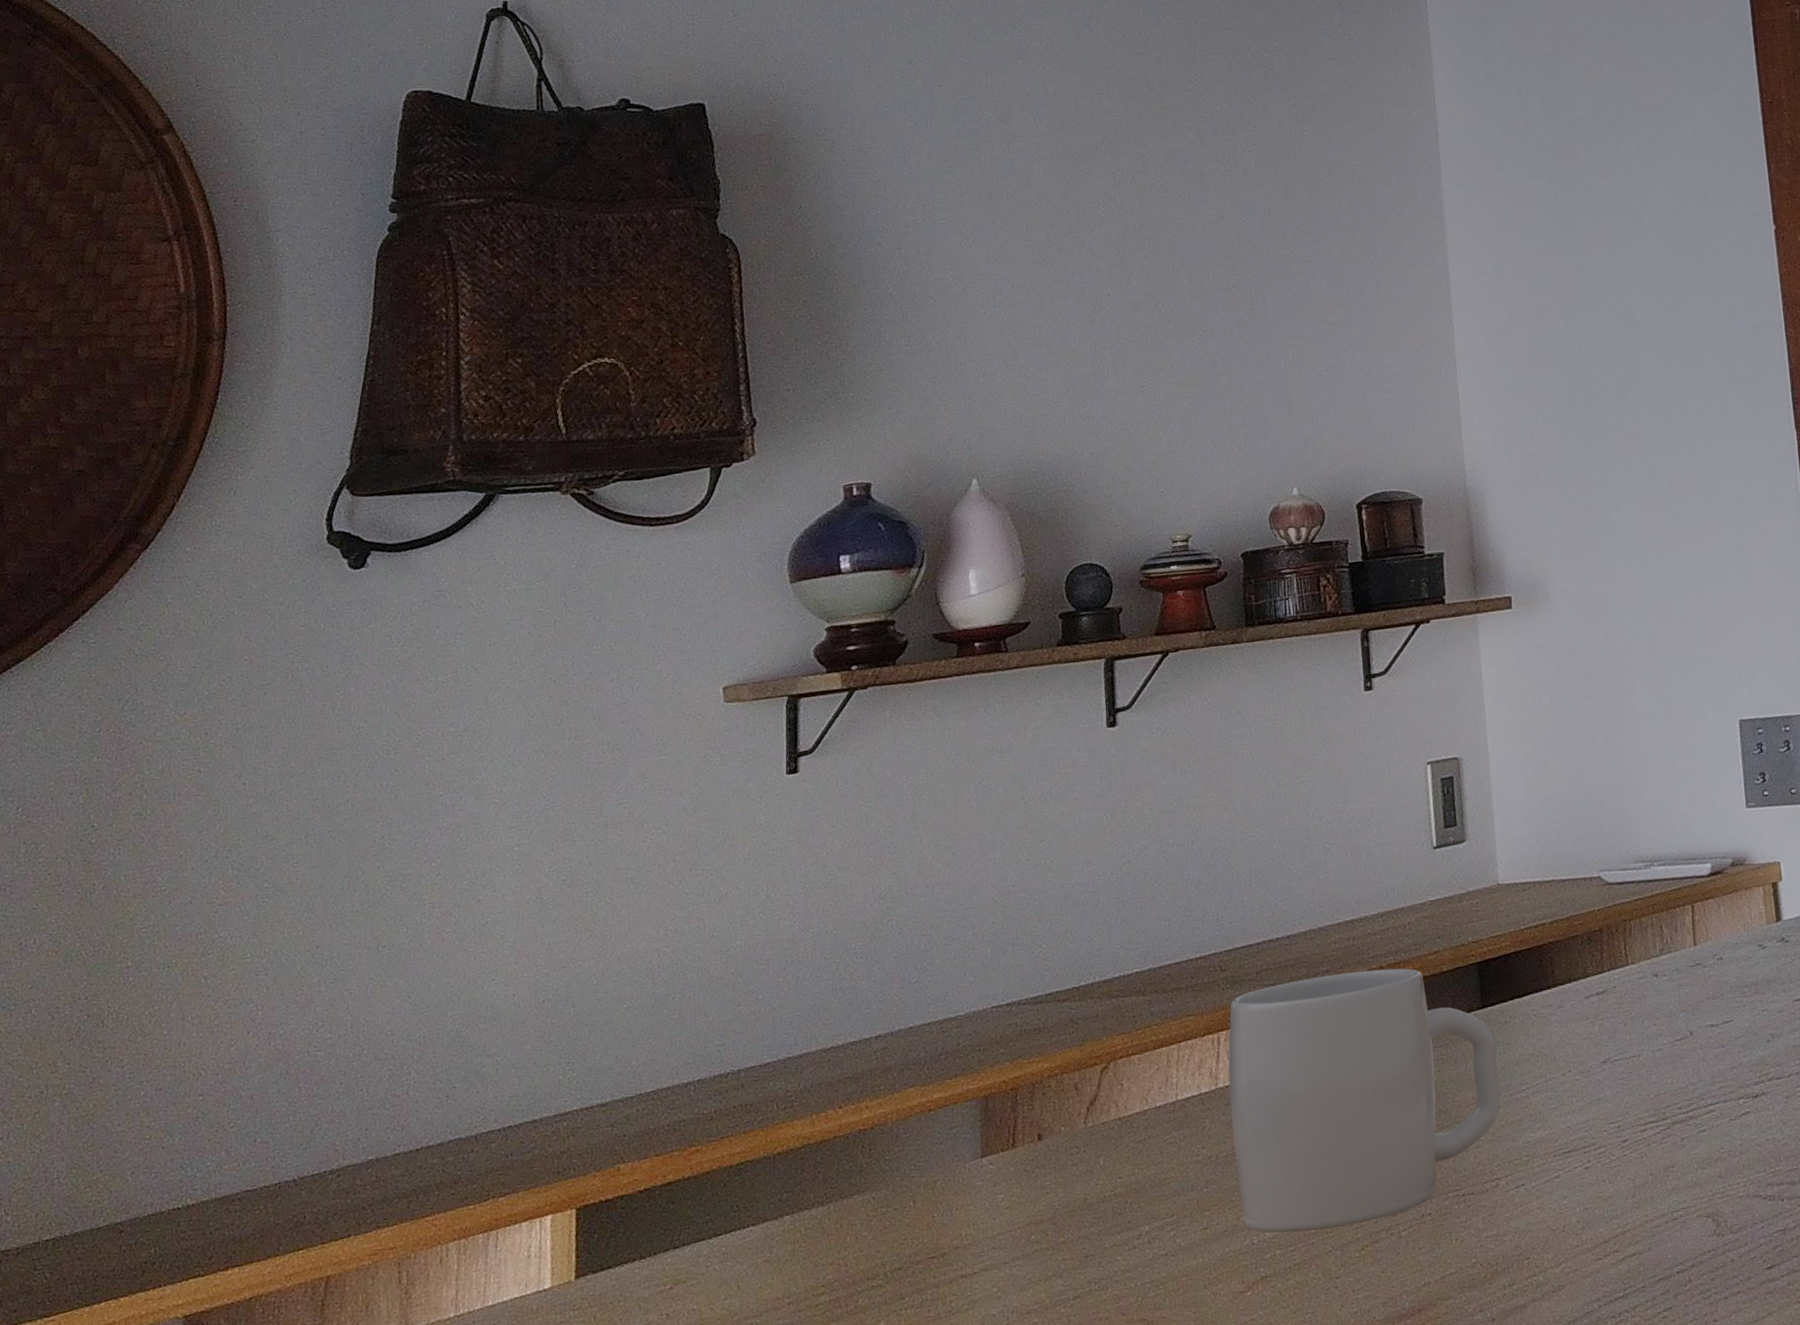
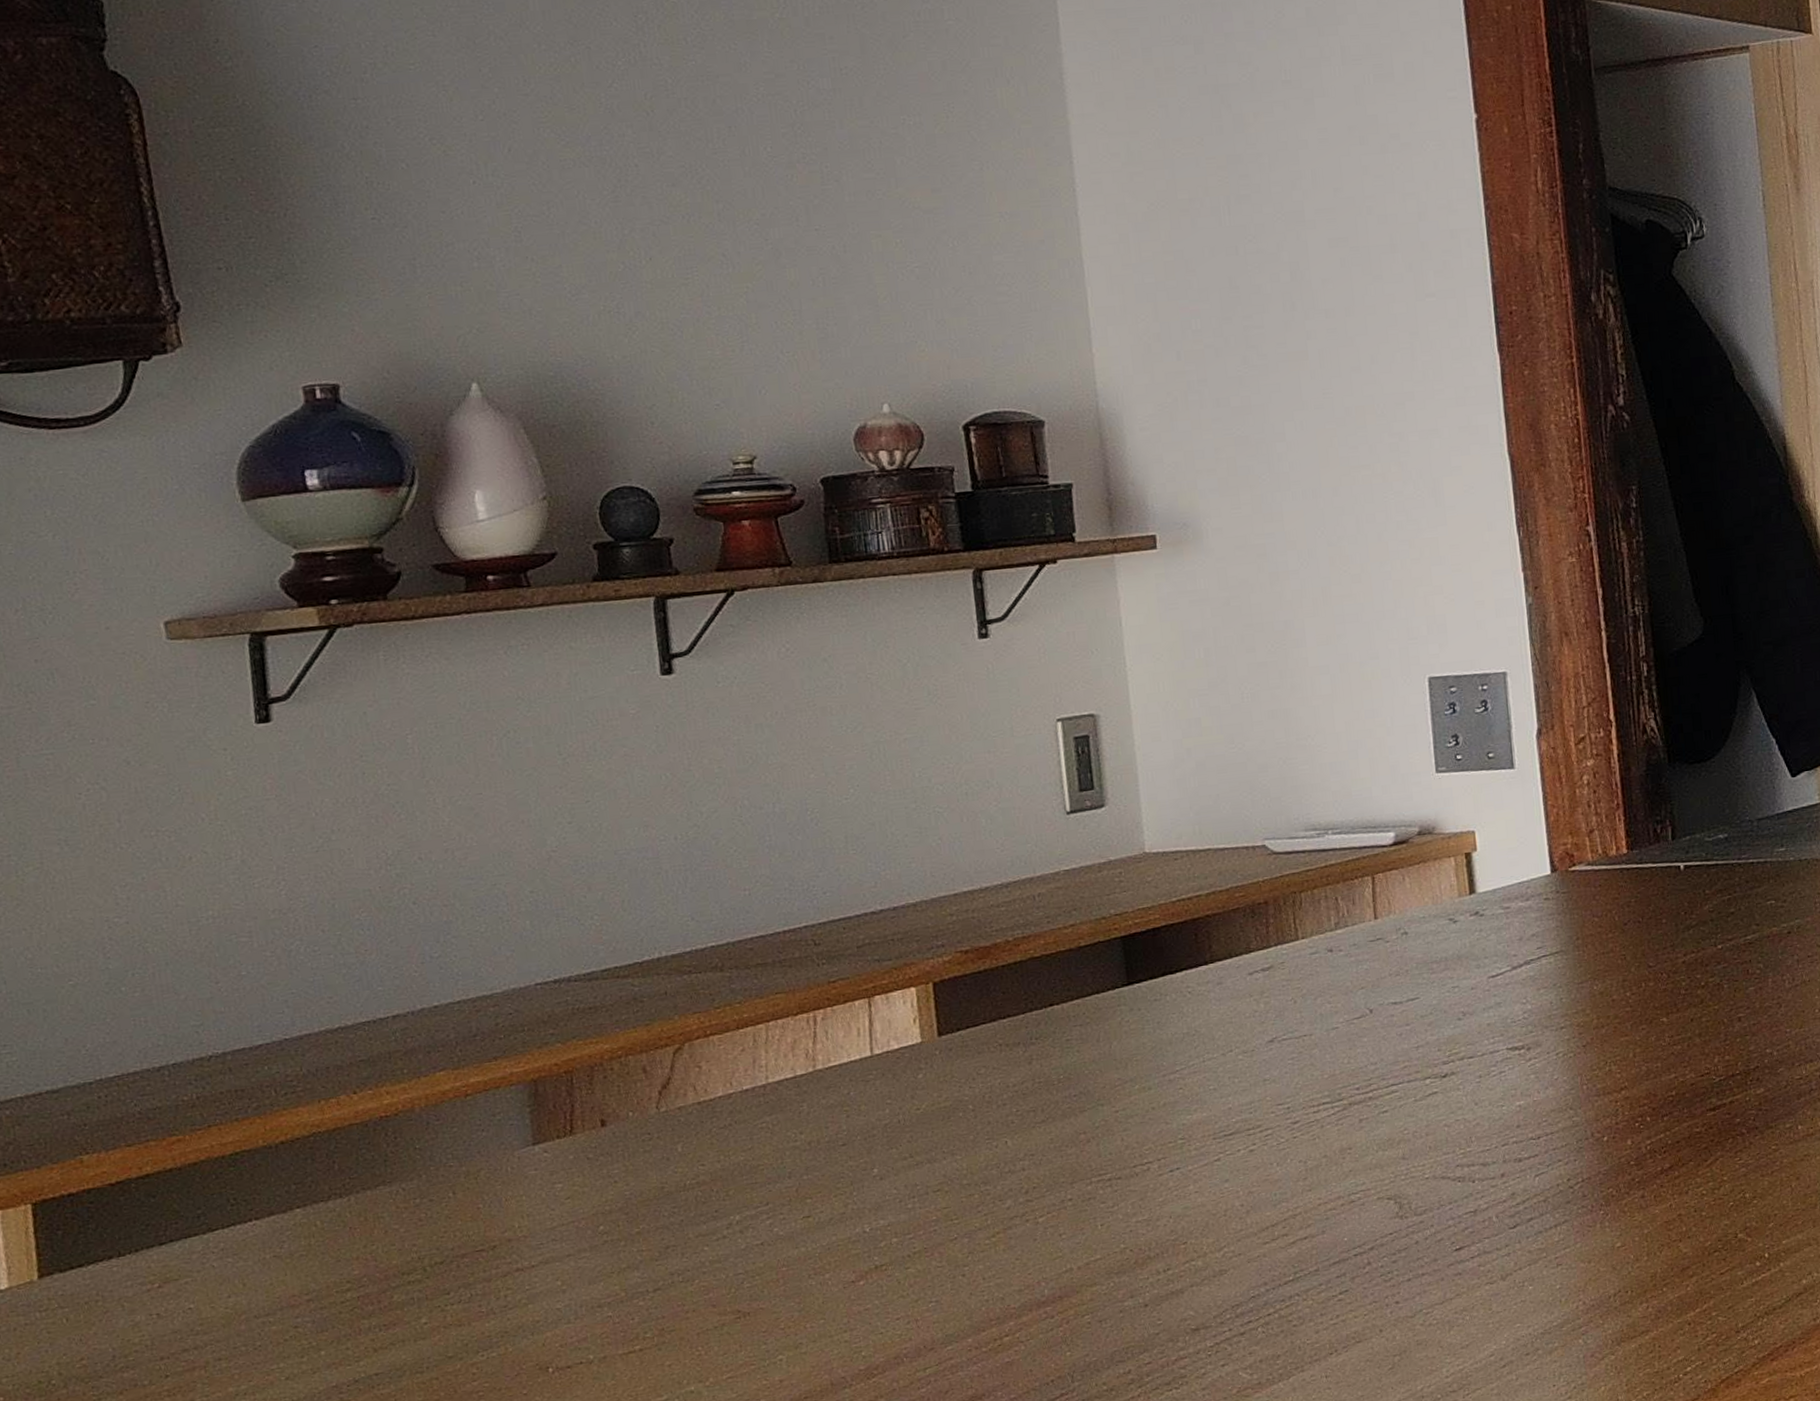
mug: present [1228,968,1501,1233] -> none [826,942,1152,1221]

